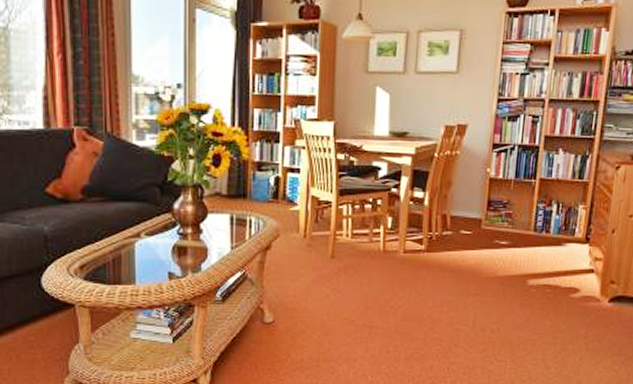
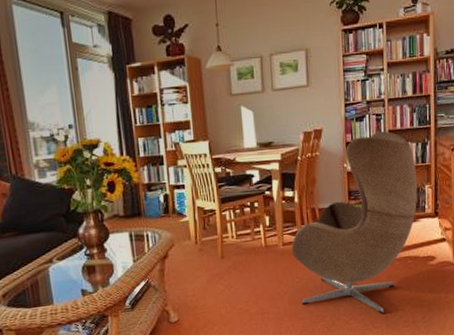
armchair: none [413,136,571,347] -> present [291,131,418,315]

